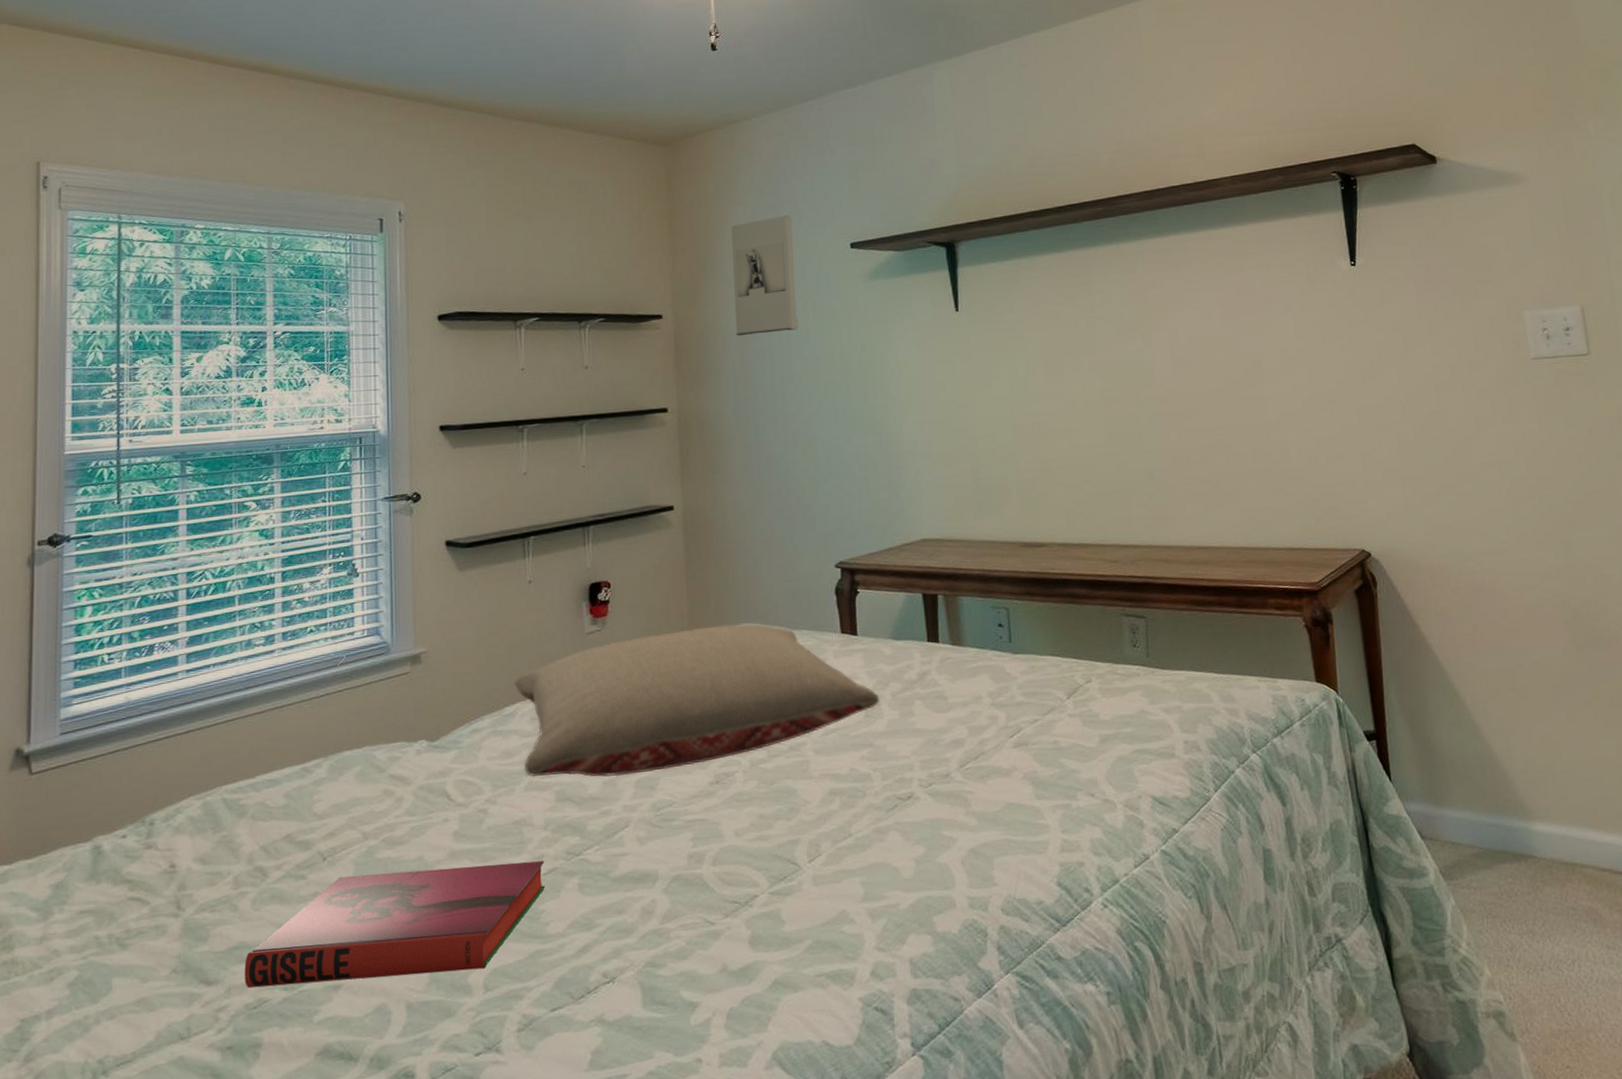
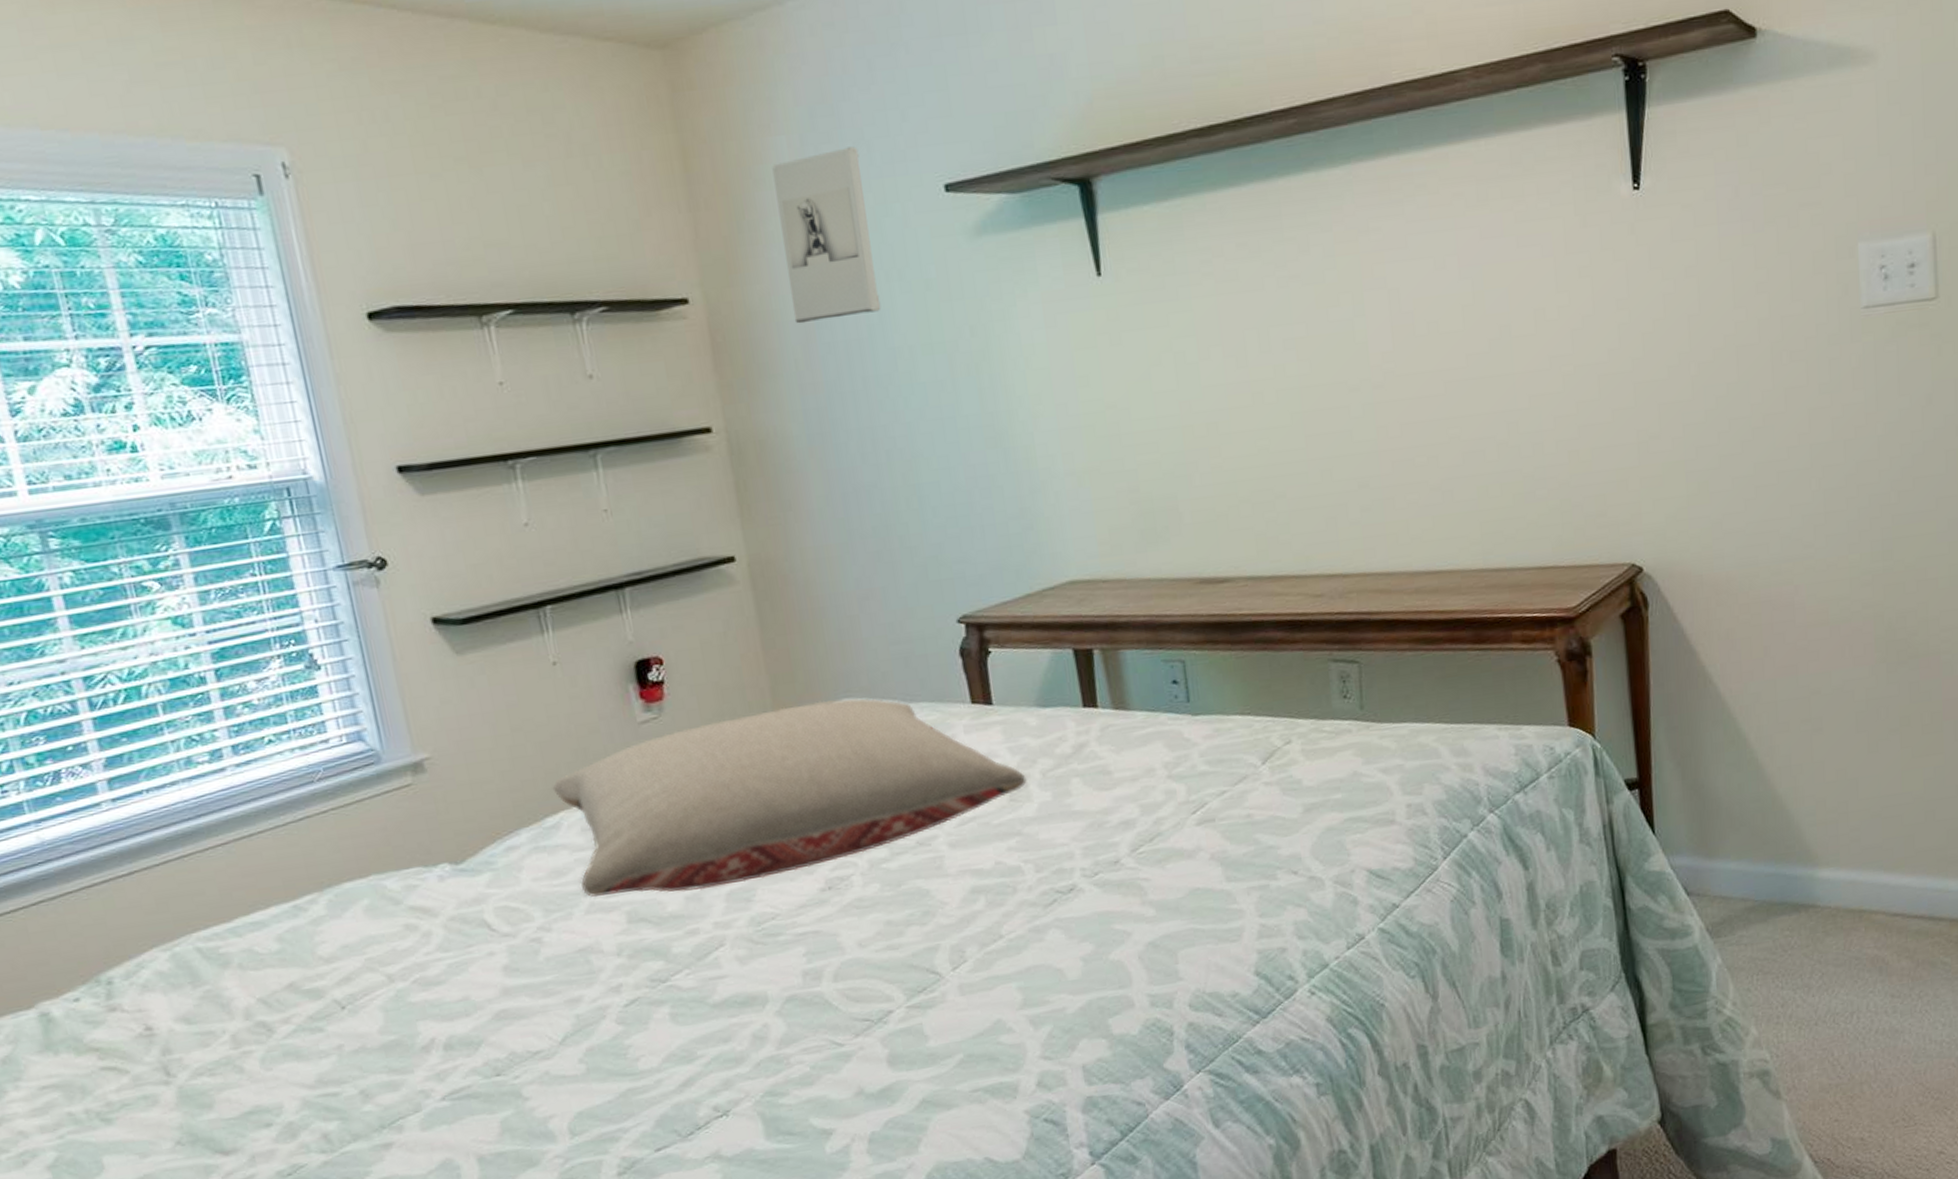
hardback book: present [244,861,546,987] -> none [266,991,629,1154]

